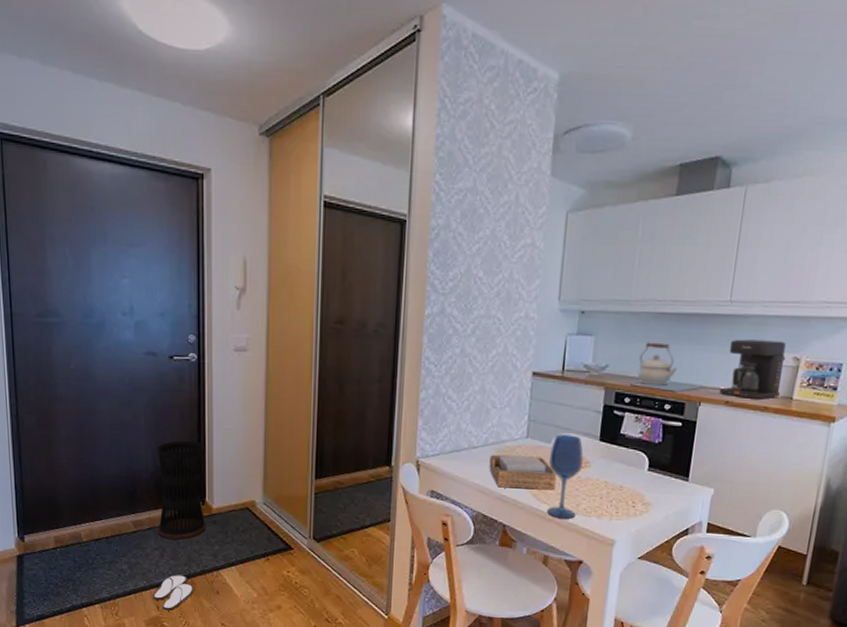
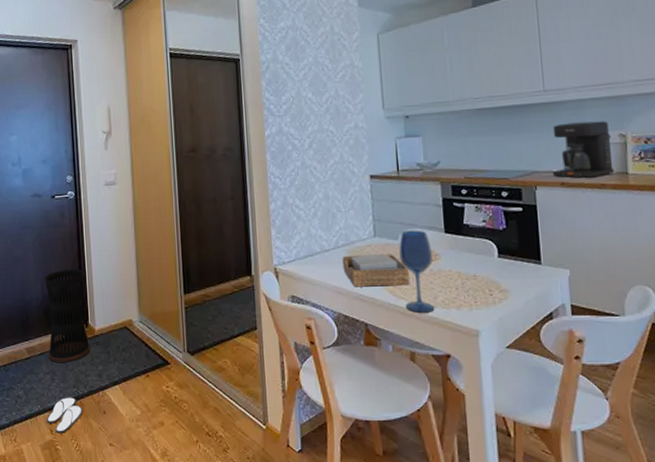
kettle: present [637,342,677,385] -> none [468,135,506,175]

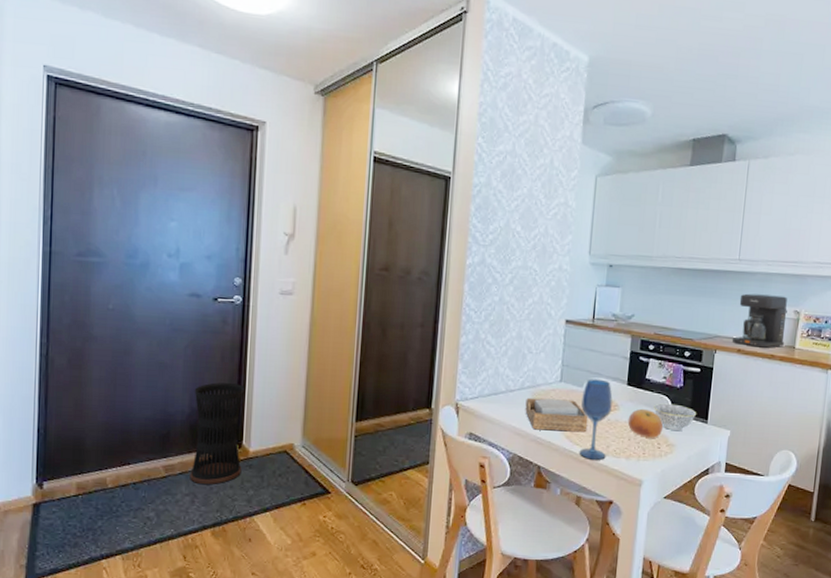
slippers: present [46,397,83,434] -> none [179,522,225,560]
fruit: none [451,255,493,285] -> present [627,408,664,438]
bowl: none [477,247,528,276] -> present [654,403,697,432]

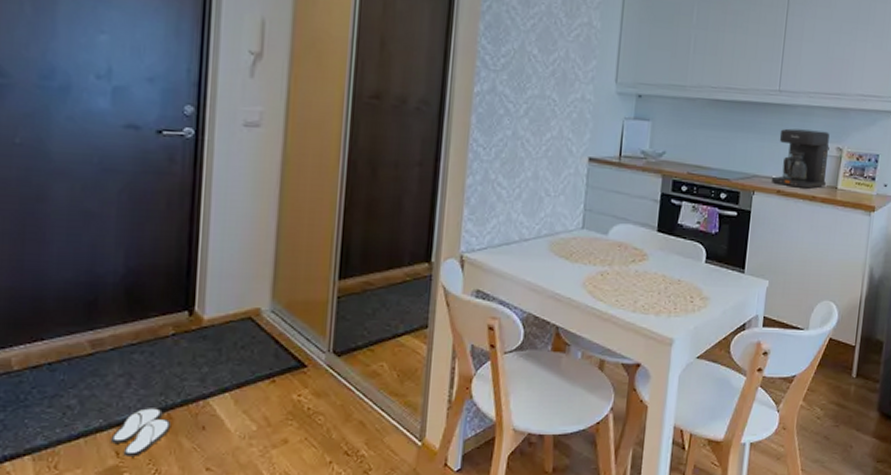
slippers: none [179,522,225,560] -> present [110,408,172,457]
umbrella stand: present [190,383,245,485] -> none [124,235,197,363]
napkin holder: present [525,397,588,433] -> none [541,247,614,287]
wineglass: present [579,379,613,460] -> none [603,225,641,317]
fruit: present [627,408,664,438] -> none [657,258,697,291]
bowl: present [654,403,697,432] -> none [686,251,734,283]

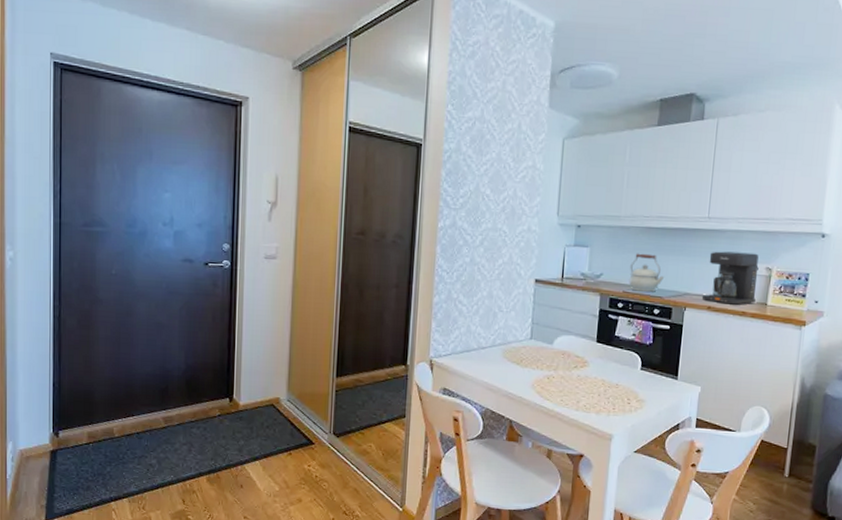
slippers: present [110,408,172,457] -> none [179,469,220,504]
kettle: none [694,129,731,174] -> present [629,253,664,292]

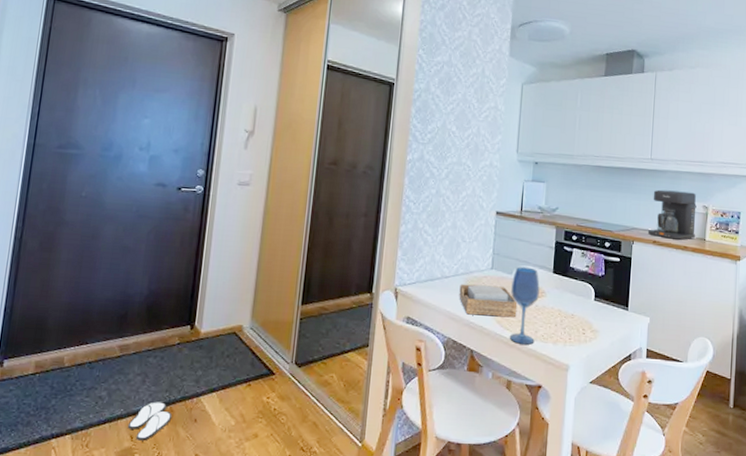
slippers: none [179,469,220,504] -> present [127,402,172,441]
napkin holder: none [496,354,558,388] -> present [459,284,518,318]
wineglass: none [549,336,582,415] -> present [509,266,540,345]
kettle: present [629,253,664,292] -> none [582,189,613,226]

